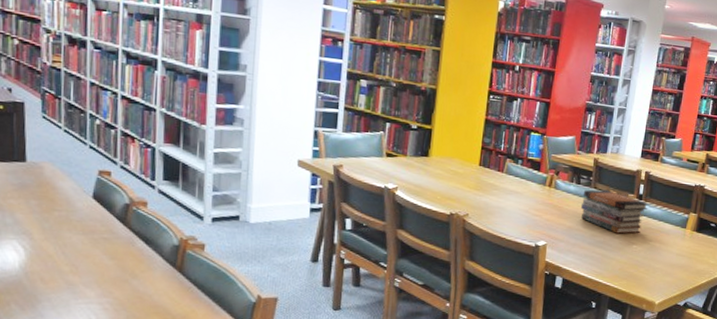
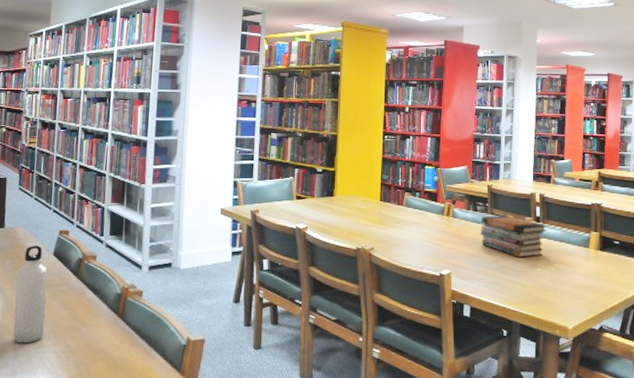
water bottle: none [46,184,87,294] -> present [13,245,48,344]

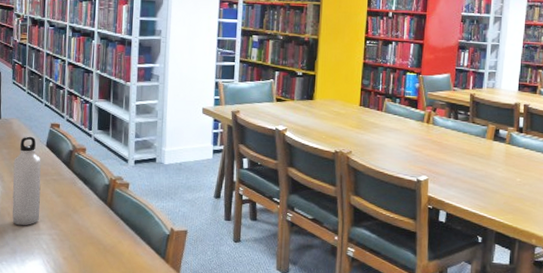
book stack: present [480,215,547,258] -> none [459,124,530,167]

